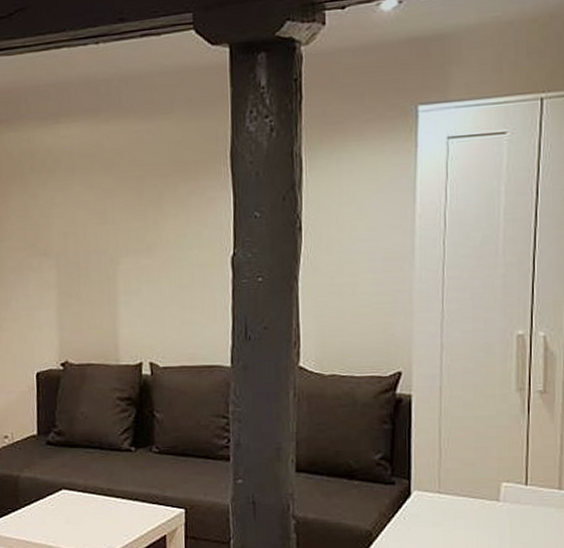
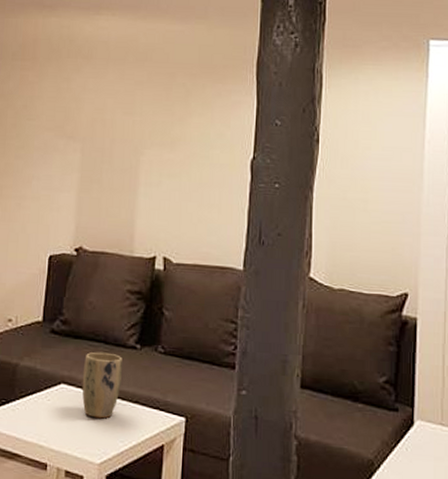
plant pot: none [81,457,120,517] -> present [82,352,122,419]

